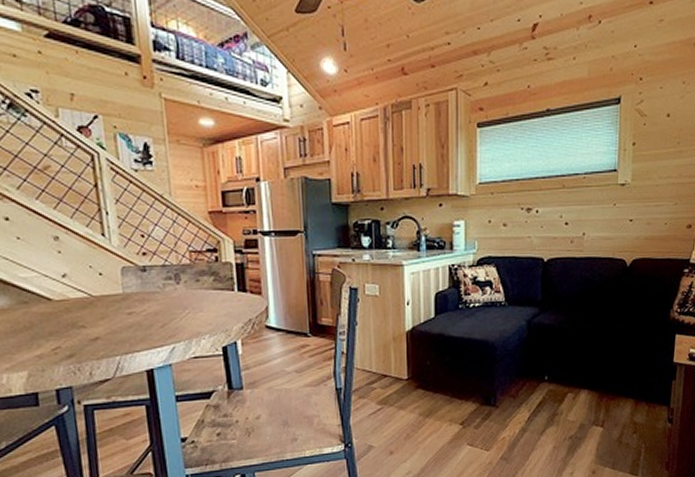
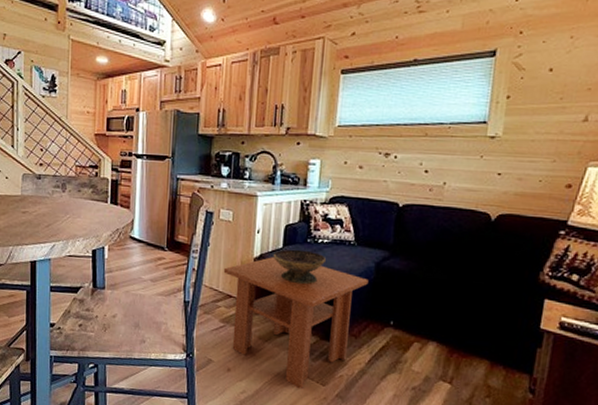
coffee table: none [375,328,521,459] -> present [223,257,369,389]
decorative bowl: none [425,317,478,353] -> present [273,249,326,285]

